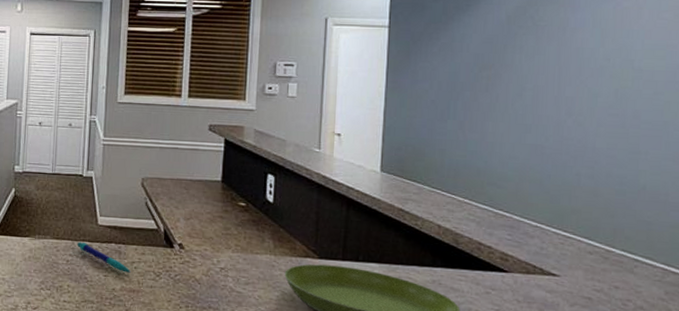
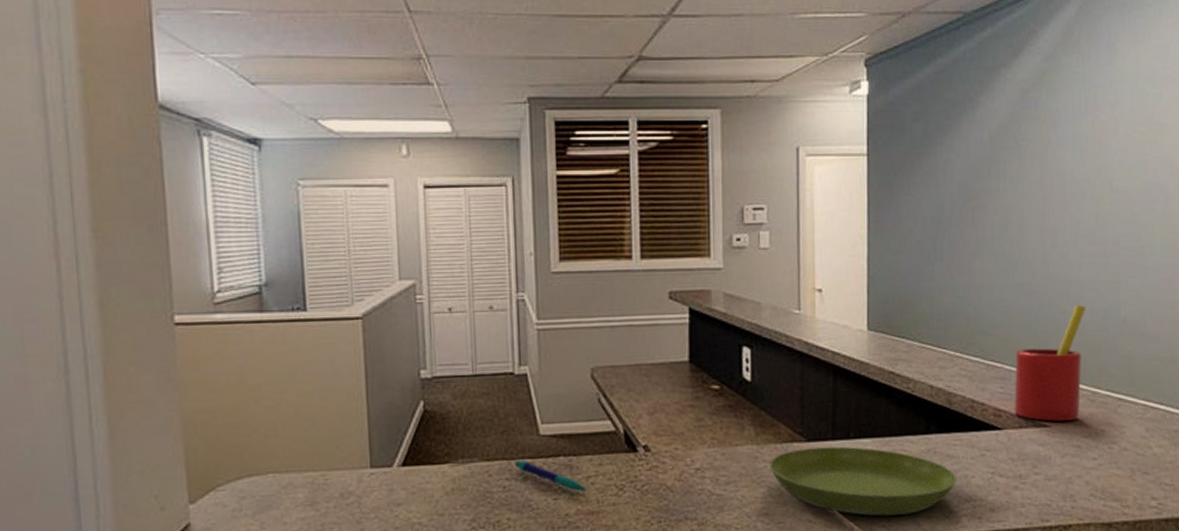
straw: none [521,169,601,274] -> present [1014,305,1086,422]

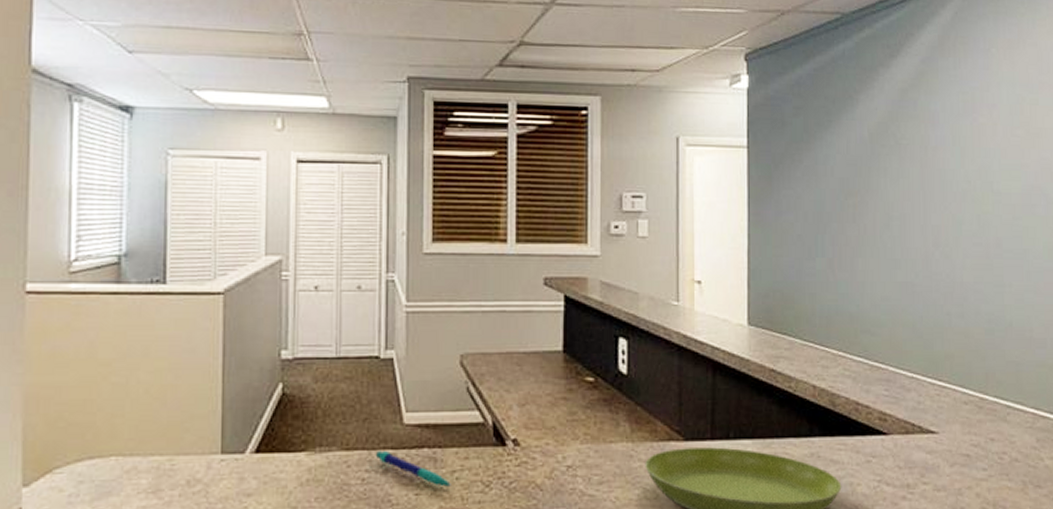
straw: present [1014,305,1086,422] -> none [899,307,970,428]

